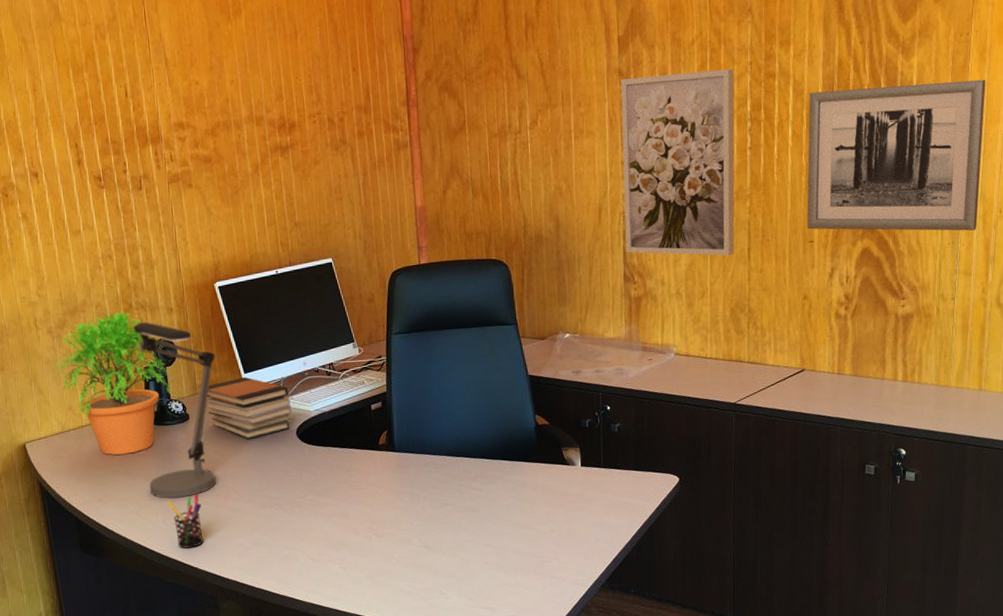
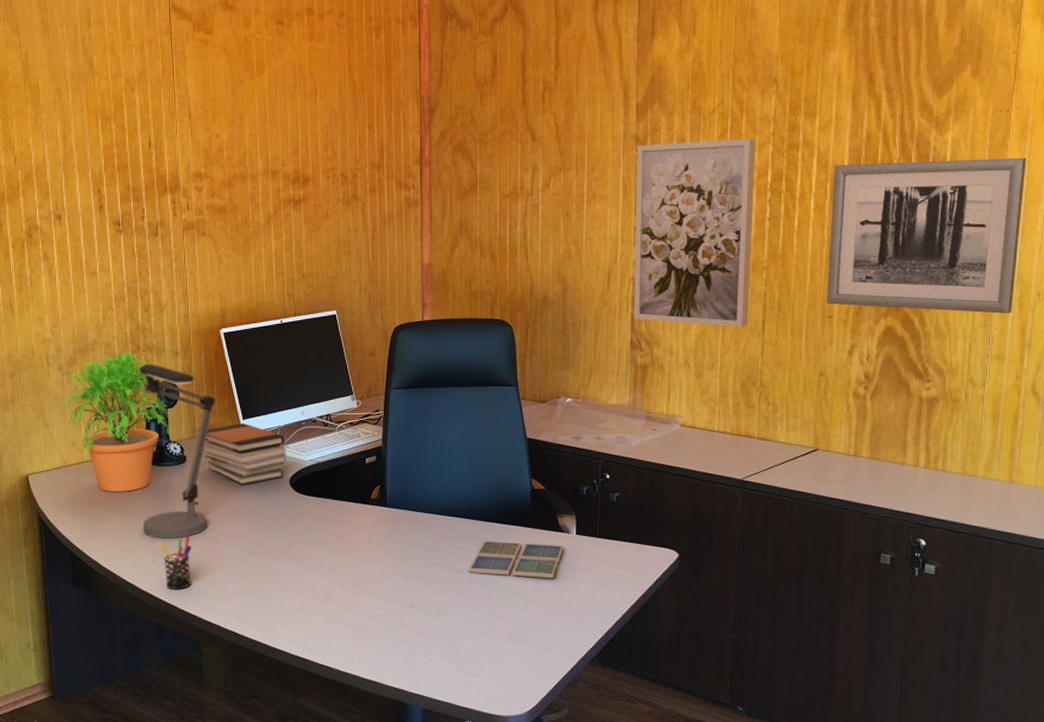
drink coaster: none [479,477,570,511] -> present [469,540,564,578]

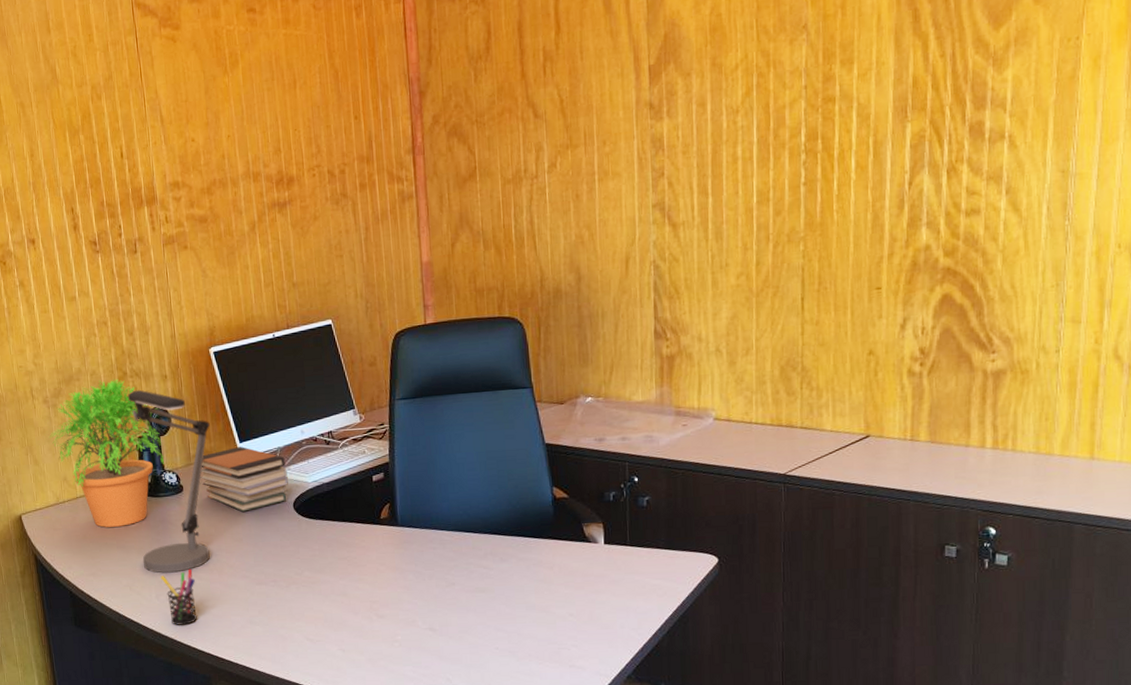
drink coaster: present [469,540,564,578] -> none [489,556,592,593]
wall art: present [633,139,755,327] -> none [652,95,786,307]
wall art: present [826,157,1027,314] -> none [872,90,1101,275]

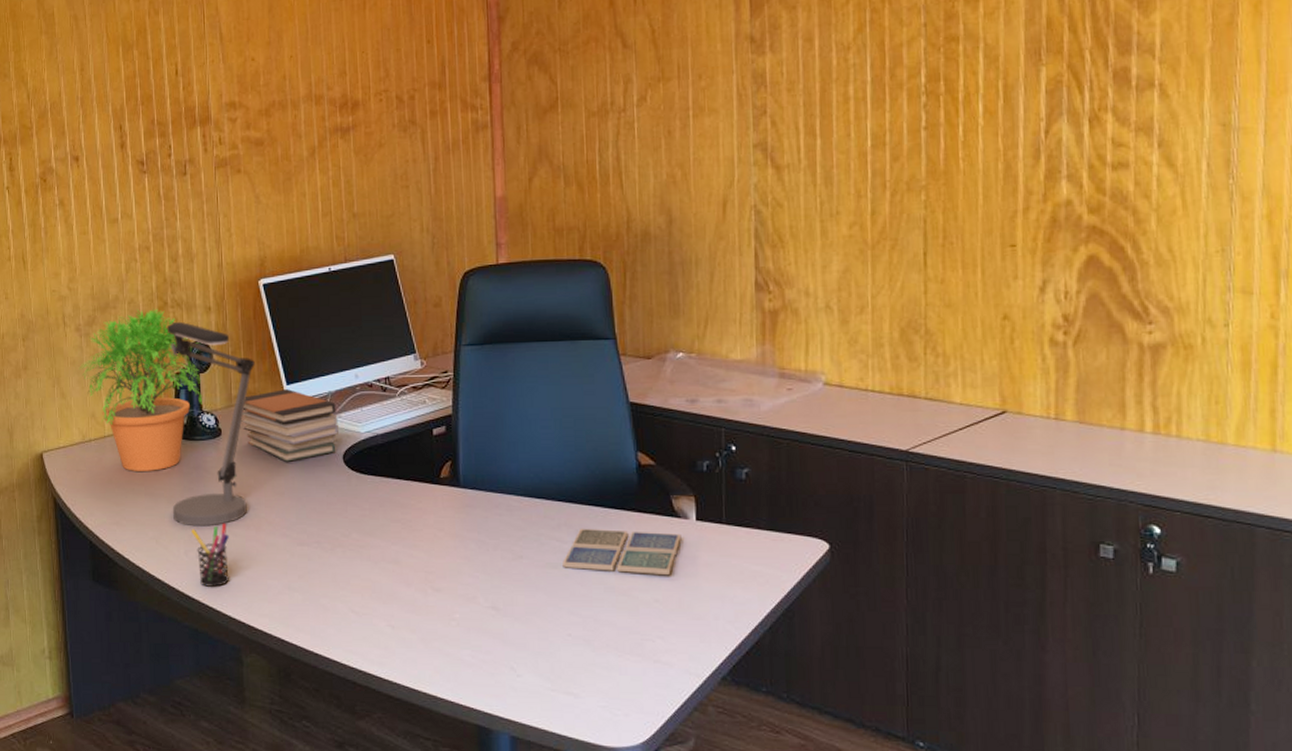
drink coaster: none [489,556,592,593] -> present [562,528,682,575]

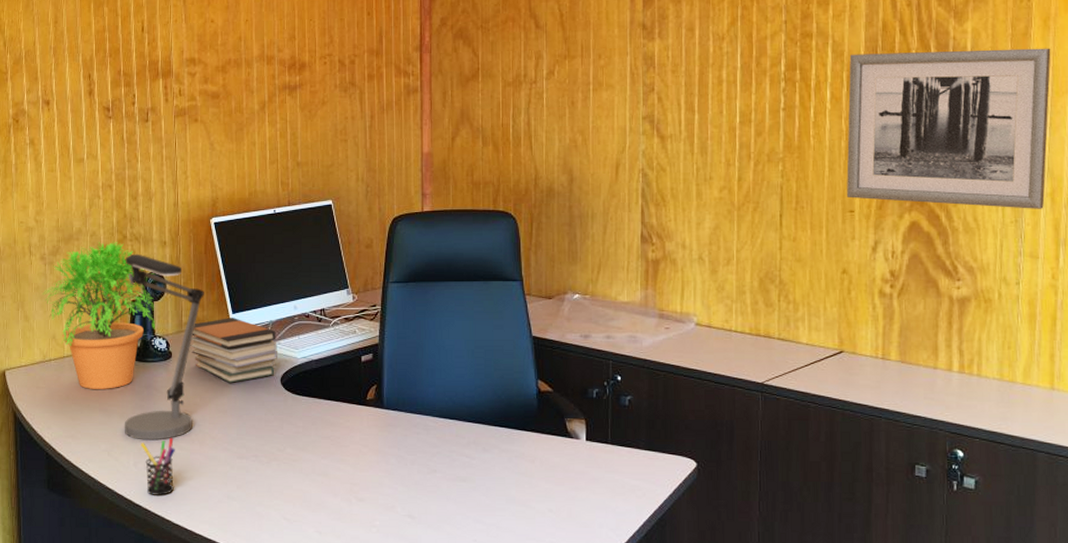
drink coaster: present [562,528,682,575] -> none [471,446,573,488]
wall art: none [1005,38,1265,235] -> present [846,48,1051,209]

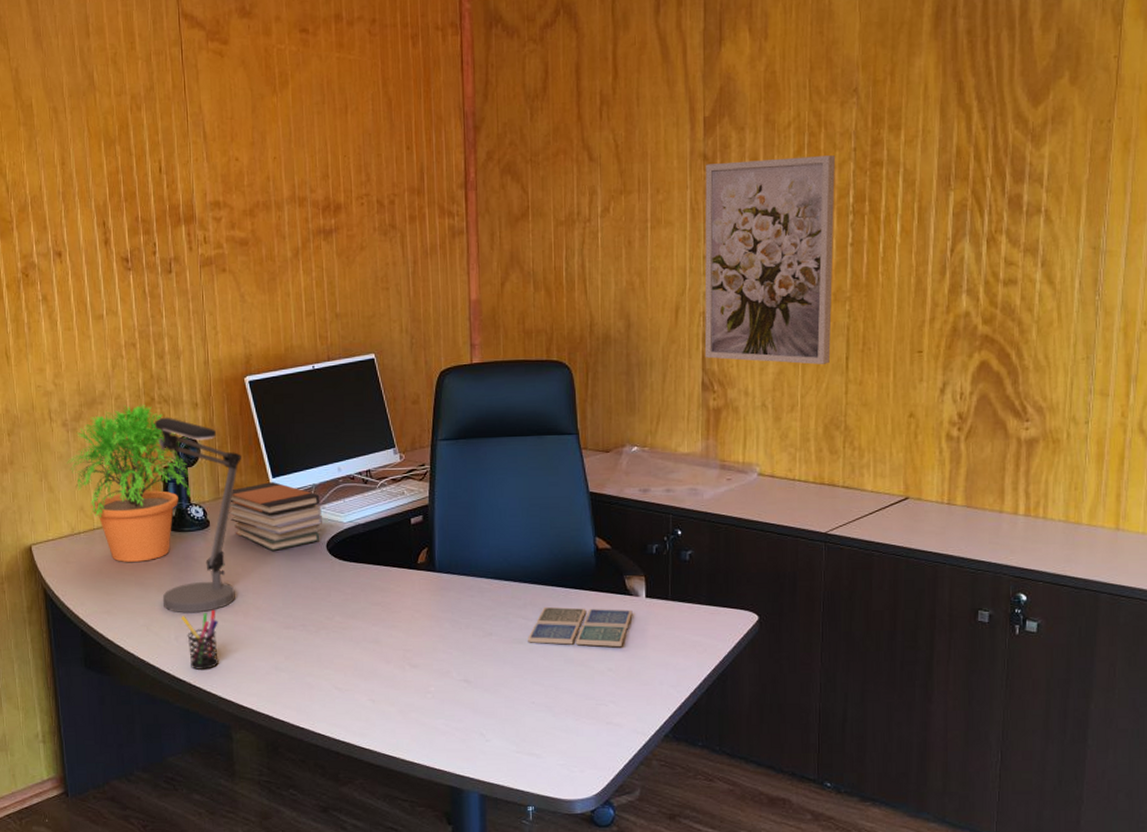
drink coaster: none [471,446,573,488] -> present [528,606,633,647]
wall art: none [643,27,767,221] -> present [704,155,835,365]
wall art: present [846,48,1051,209] -> none [915,172,1130,345]

